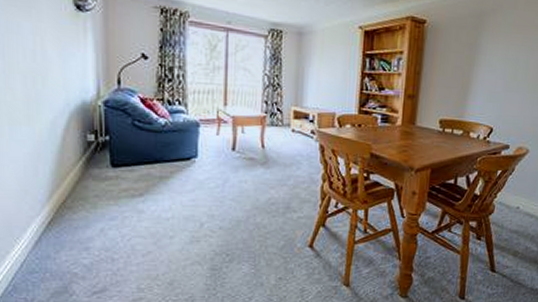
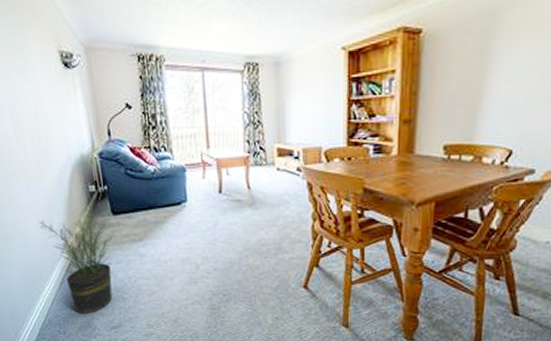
potted plant: none [17,151,112,278] -> present [37,201,115,314]

